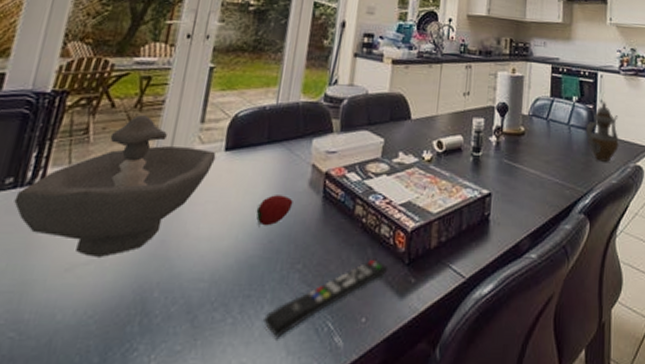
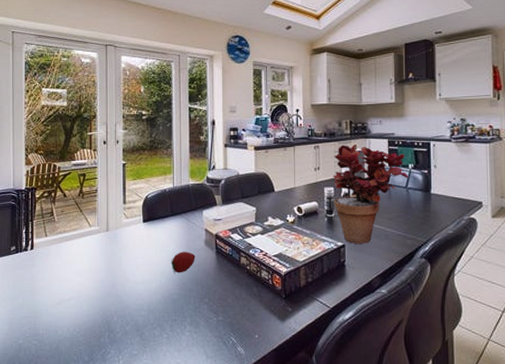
decorative bowl: present [14,115,216,257] -> none [19,201,138,295]
remote control: present [264,259,388,338] -> none [188,294,270,347]
potted plant: none [482,66,572,193] -> present [333,145,409,244]
teapot: present [585,100,619,162] -> none [422,166,453,216]

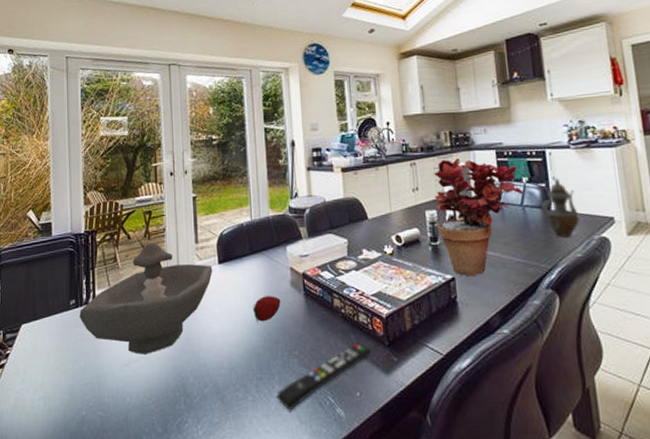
decorative bowl: none [19,201,138,295] -> present [79,242,213,354]
remote control: none [188,294,270,347] -> present [276,343,372,411]
teapot: none [422,166,453,216] -> present [540,177,580,237]

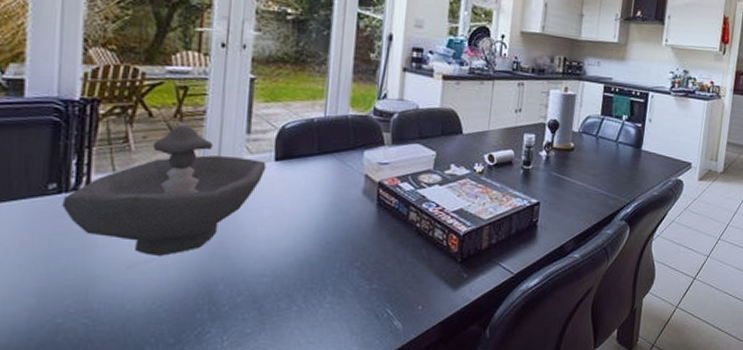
fruit: present [253,296,281,322] -> none [312,202,348,230]
remote control: present [276,343,372,411] -> none [327,258,442,322]
potted plant: present [433,159,524,276] -> none [533,85,621,202]
teapot: present [540,177,580,237] -> none [632,120,665,176]

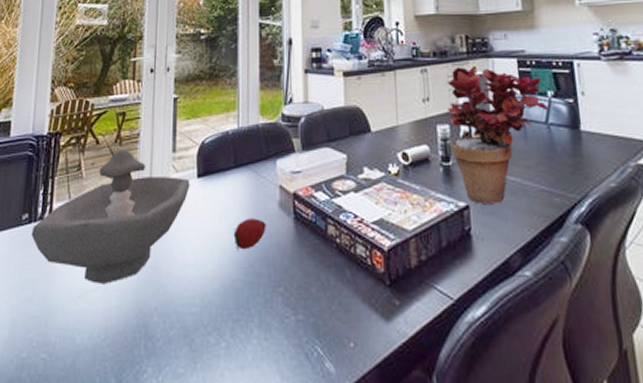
fruit: none [312,202,348,230] -> present [233,218,266,250]
potted plant: none [533,85,621,202] -> present [446,66,549,203]

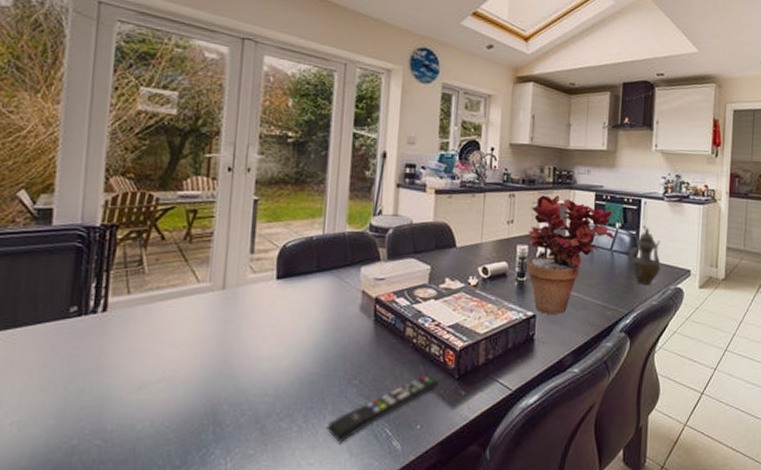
decorative bowl: present [31,149,190,284] -> none [81,247,269,376]
fruit: present [233,218,266,250] -> none [311,319,346,347]
remote control: none [255,280,370,363] -> present [327,374,440,443]
teapot: none [568,92,613,162] -> present [628,226,661,285]

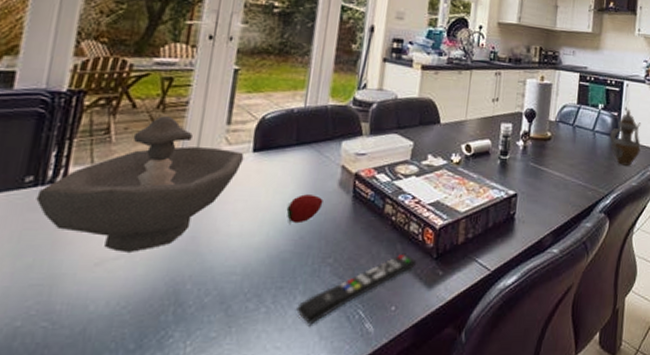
decorative bowl: none [81,247,269,376] -> present [36,116,244,252]
fruit: none [311,319,346,347] -> present [286,194,323,224]
potted plant: present [527,195,615,314] -> none [510,74,597,194]

